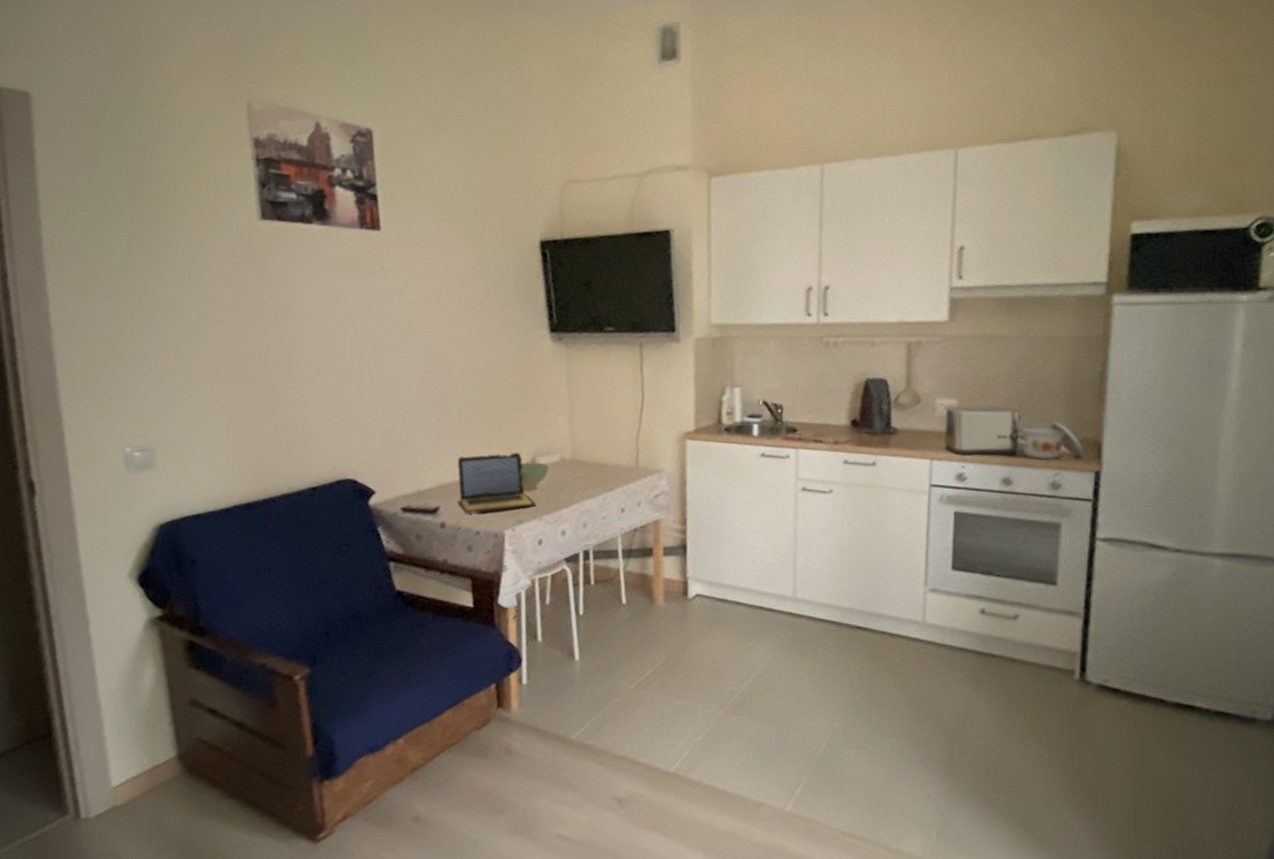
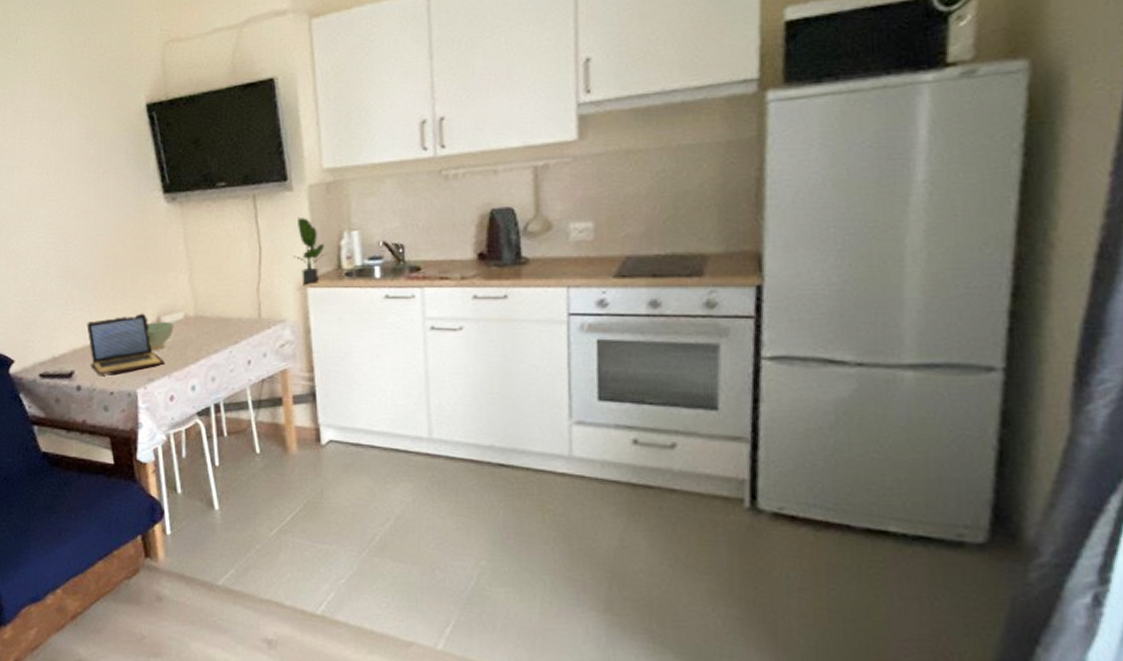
potted plant: none [675,368,708,438] -> present [294,216,327,285]
toaster: present [944,405,1021,456] -> none [580,224,667,281]
cooking pot: present [1016,422,1083,460] -> none [663,236,741,278]

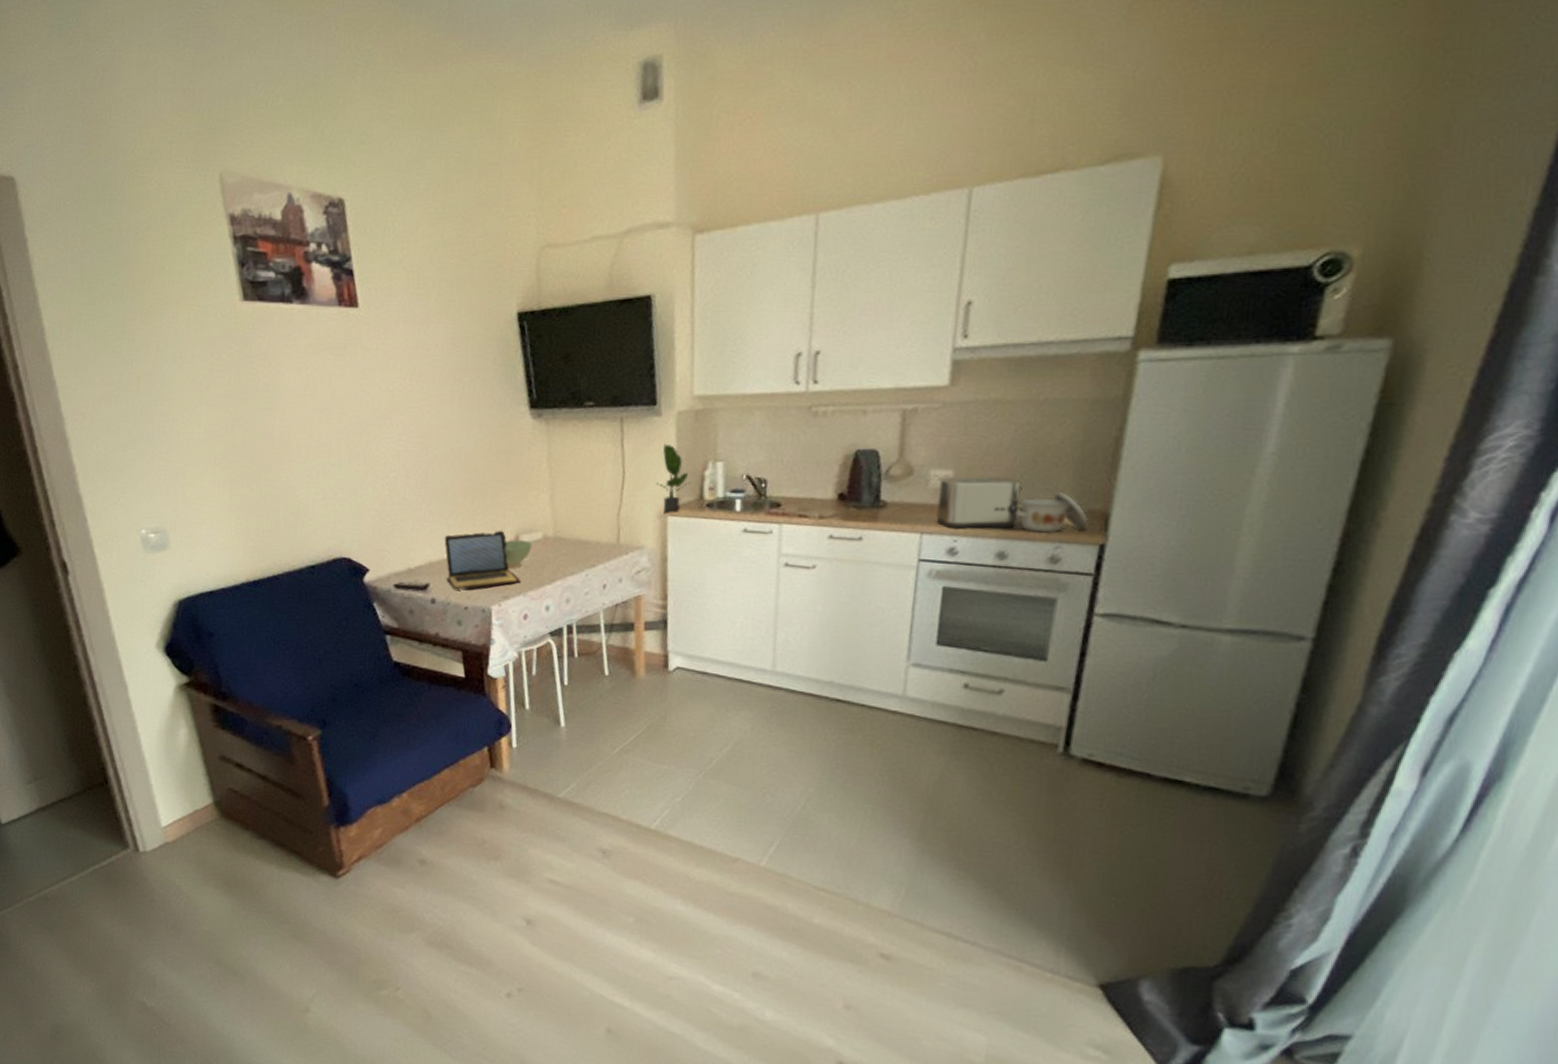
toaster: none [580,224,667,281] -> present [936,476,1022,530]
cooking pot: none [663,236,741,278] -> present [1015,493,1089,533]

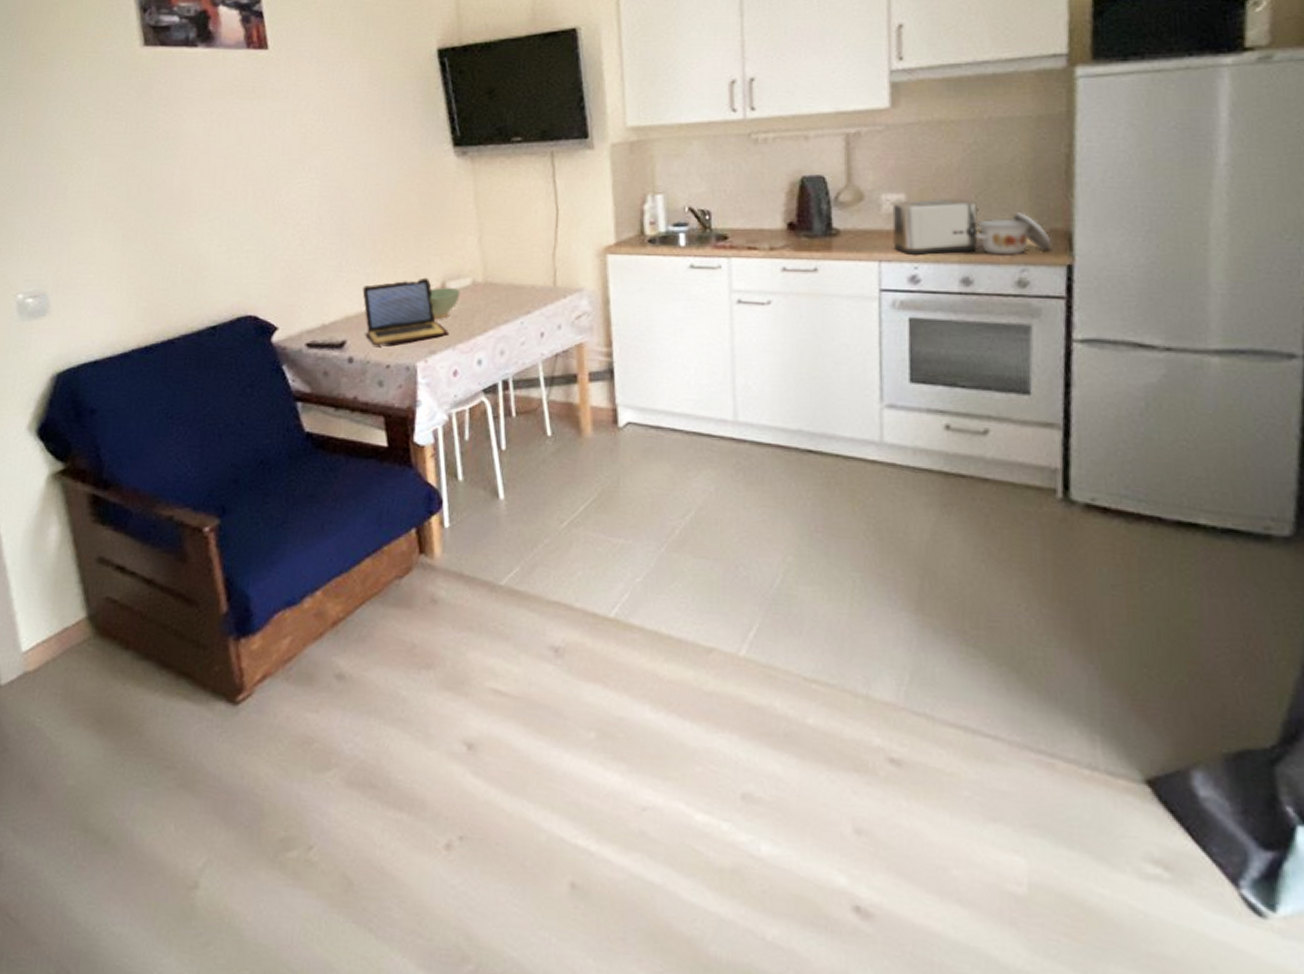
potted plant: present [656,443,690,514] -> none [593,177,629,252]

